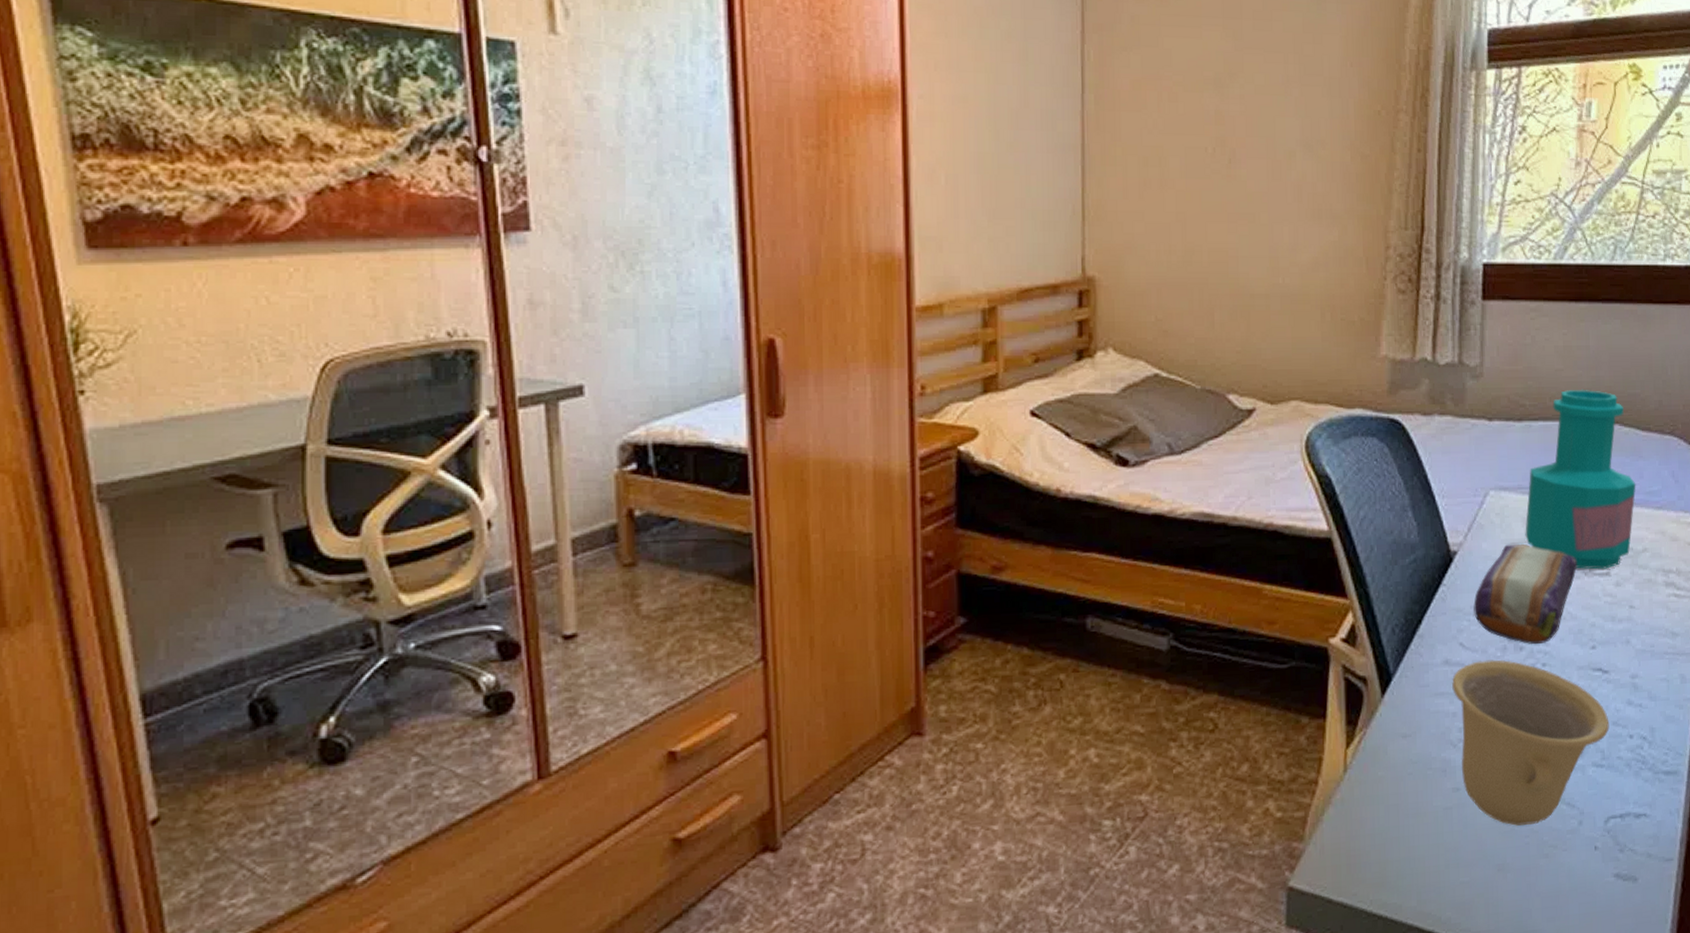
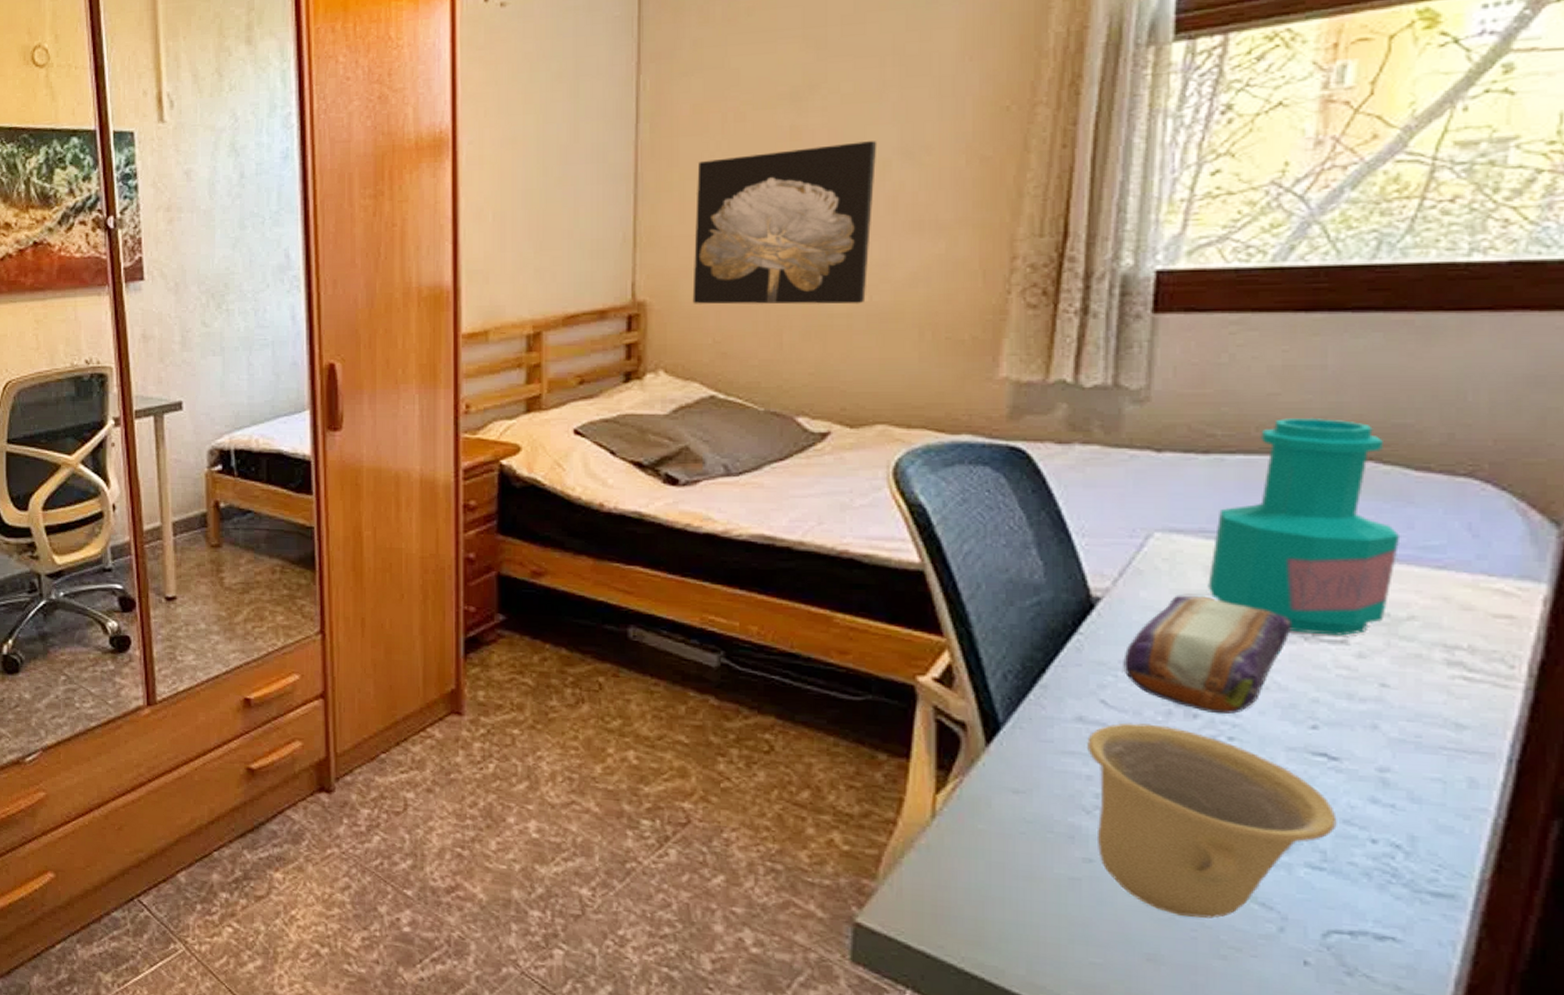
wall art: none [1136,131,1285,286] -> present [692,141,877,305]

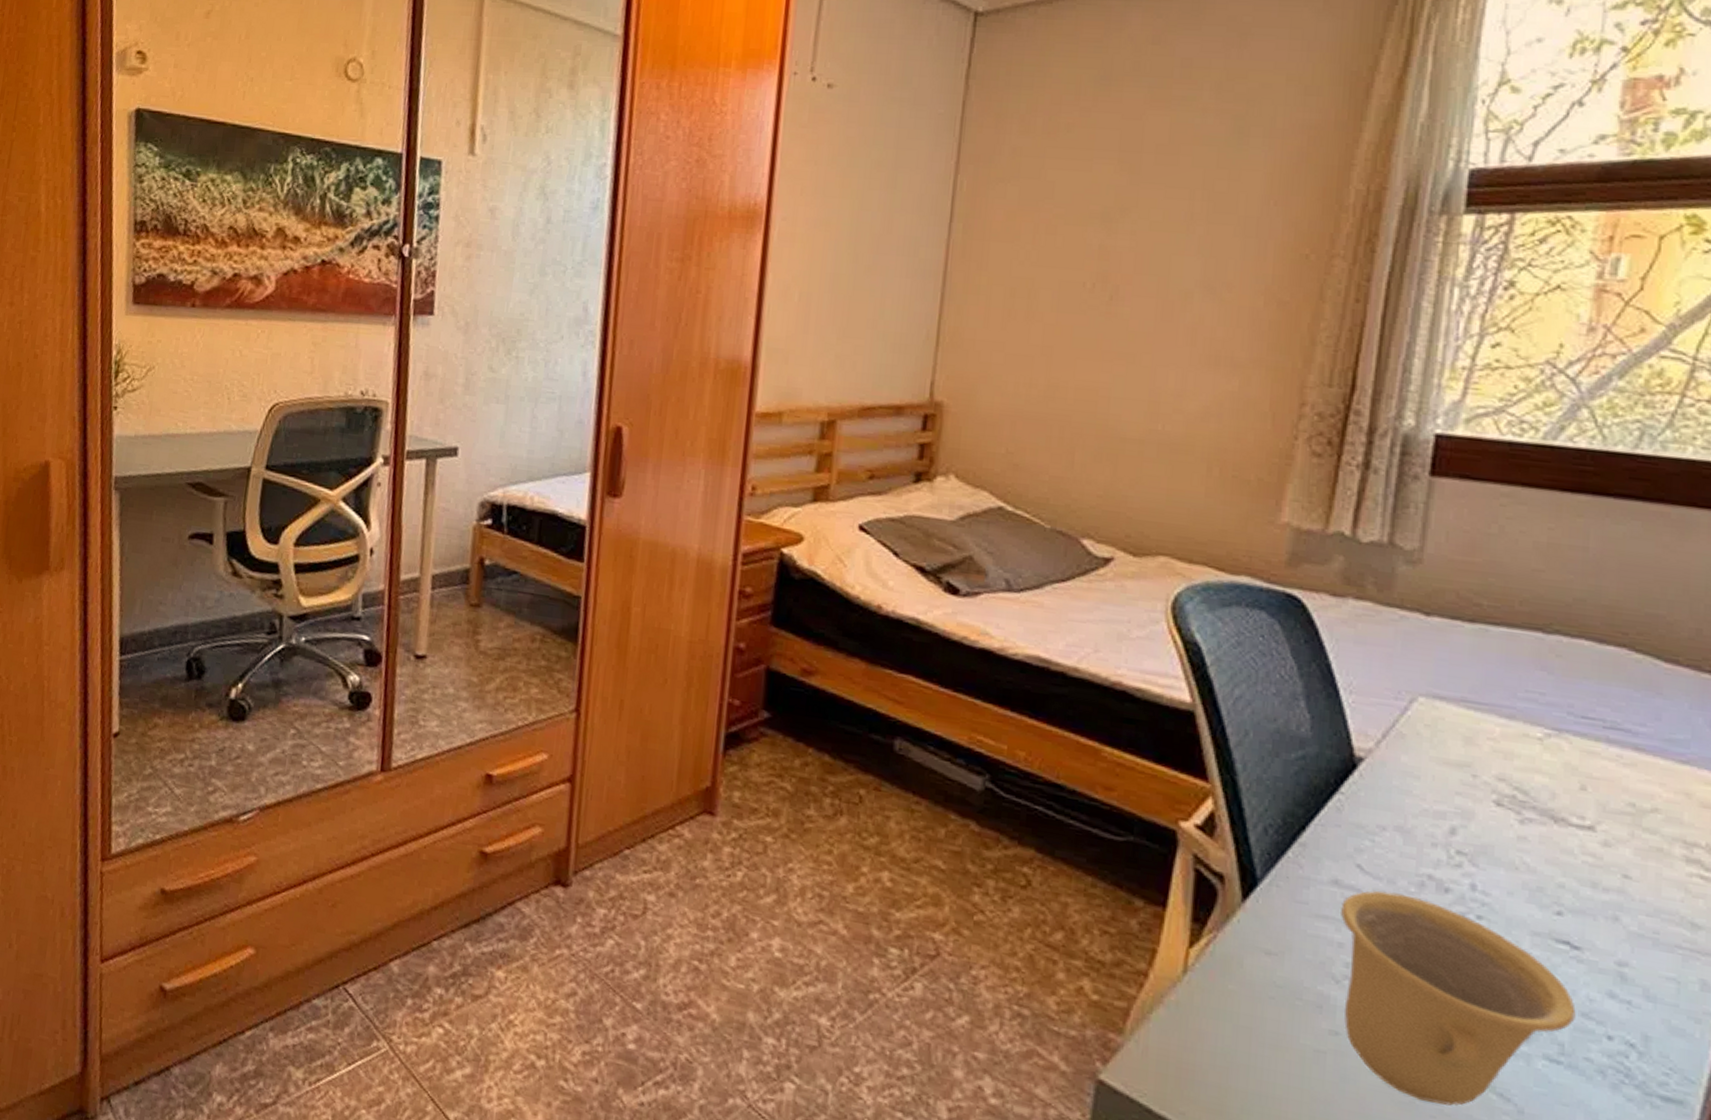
wall art: present [692,141,877,305] -> none [989,268,1181,432]
pencil case: present [1123,595,1291,714] -> none [1381,763,1542,892]
bottle: present [1208,417,1401,636] -> none [1466,596,1649,822]

